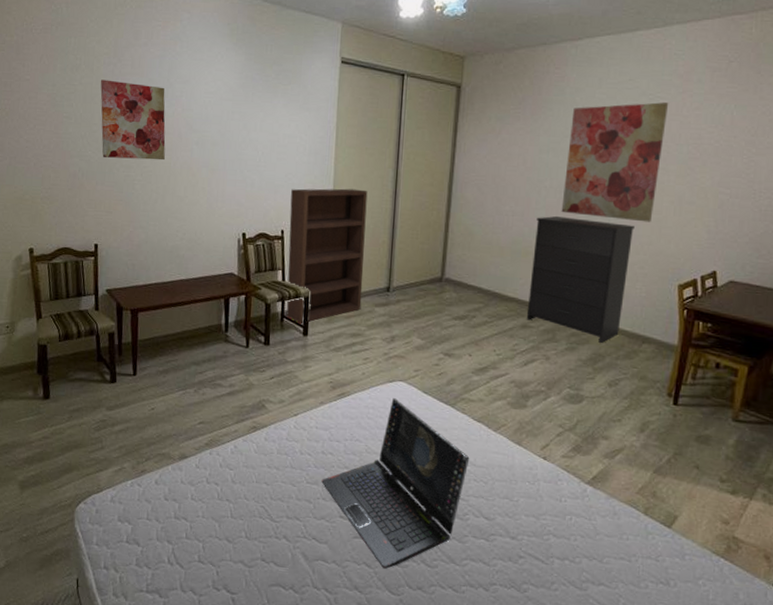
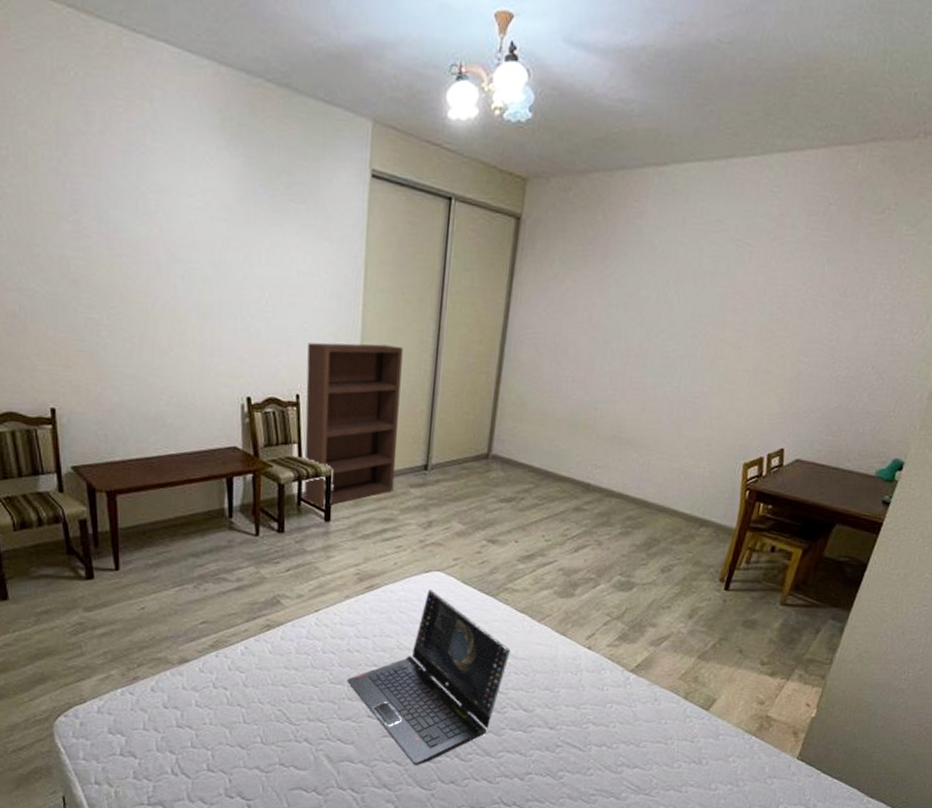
wall art: present [100,79,166,161] -> none [41,181,139,300]
dresser: present [526,215,635,343] -> none [580,383,705,527]
wall art: present [561,102,669,223] -> none [627,250,758,393]

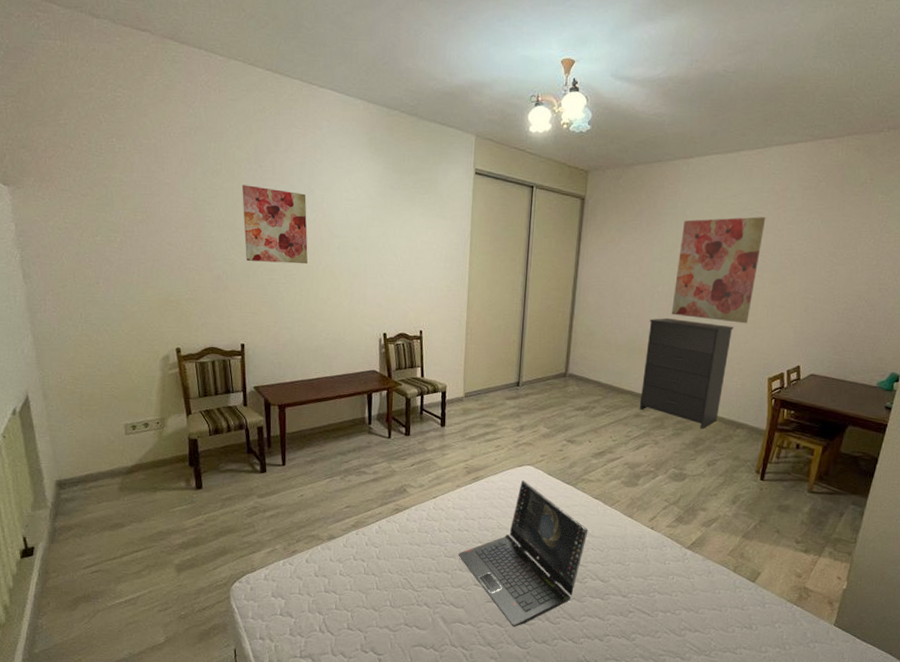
wall art: none [41,181,139,300] -> present [242,185,308,265]
bookcase: present [304,342,403,507] -> none [425,292,500,416]
dresser: none [580,383,705,527] -> present [639,317,733,429]
wall art: none [627,250,758,393] -> present [671,217,766,324]

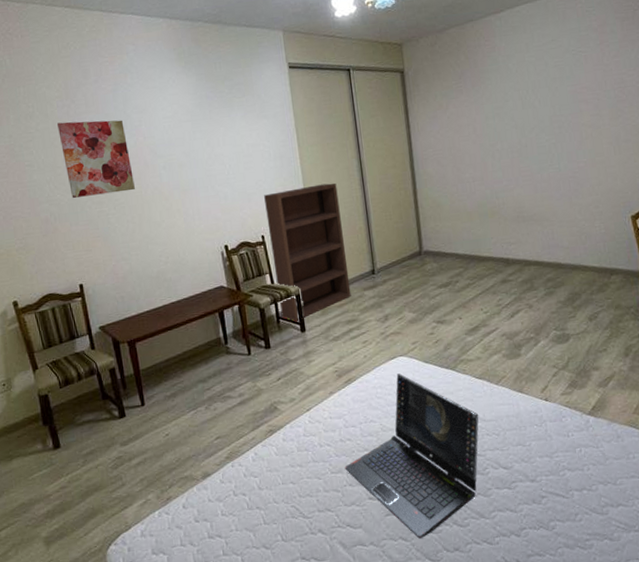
bookcase: none [425,292,500,416] -> present [264,183,351,321]
dresser: present [639,317,733,429] -> none [496,170,589,283]
wall art: present [671,217,766,324] -> none [508,55,597,171]

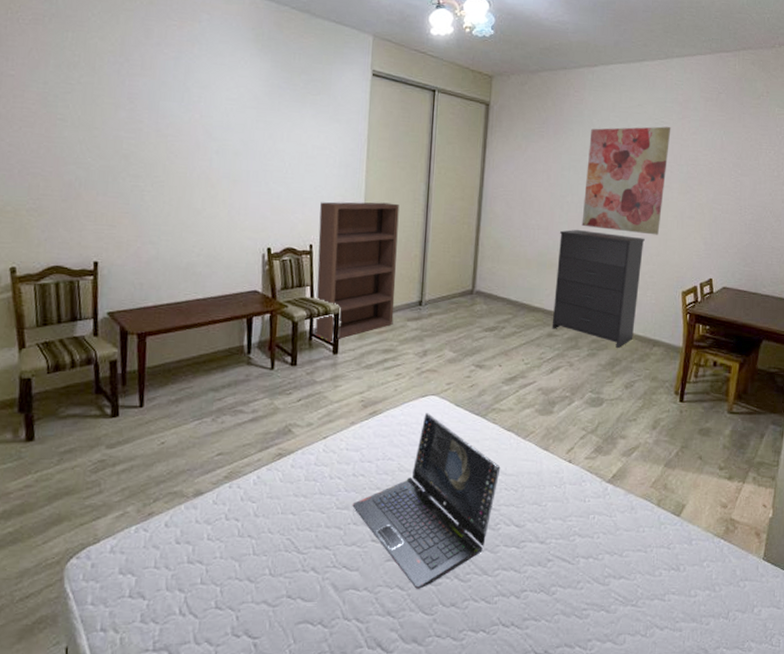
wall art: present [57,120,135,198] -> none [103,79,181,170]
dresser: none [496,170,589,283] -> present [551,229,645,348]
wall art: none [508,55,597,171] -> present [581,126,671,235]

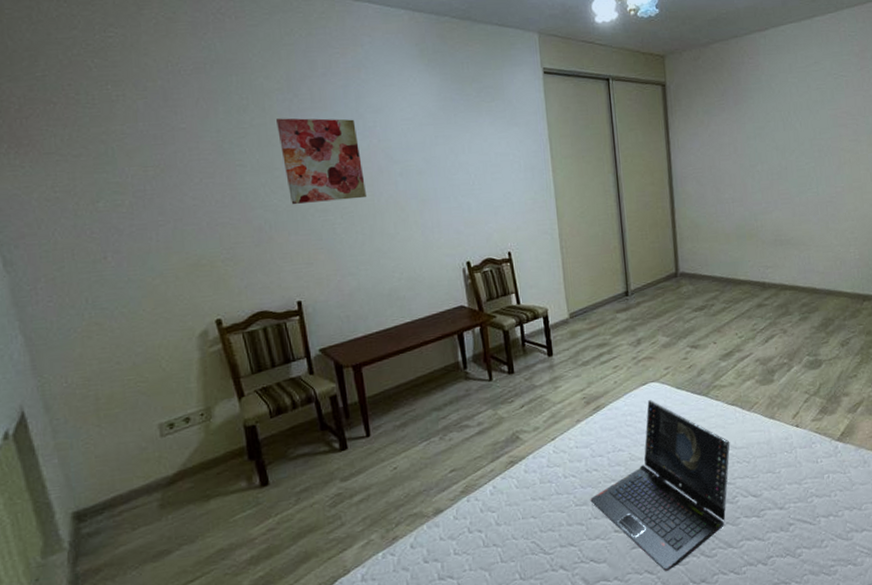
wall art: none [103,79,181,170] -> present [276,118,366,204]
bookcase: present [315,201,400,341] -> none [512,198,603,345]
dresser: present [551,229,645,348] -> none [755,195,843,308]
wall art: present [581,126,671,235] -> none [771,80,854,193]

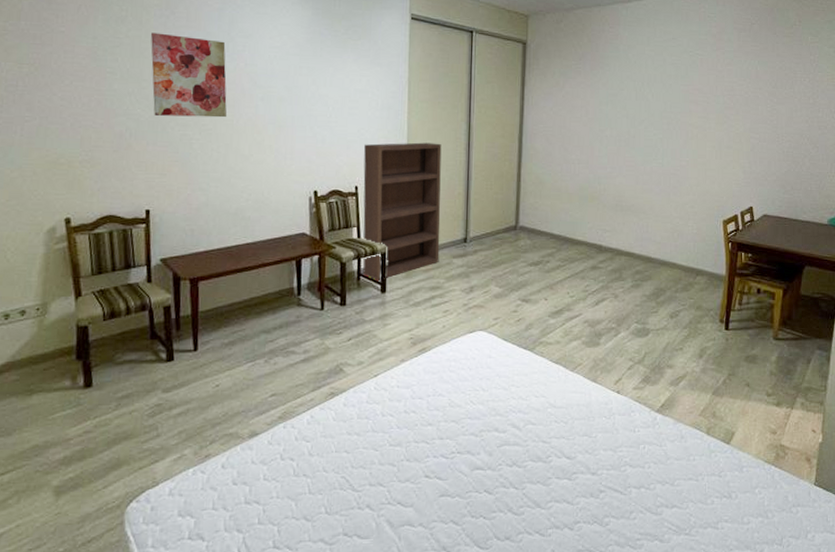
bookcase: none [512,198,603,345] -> present [363,142,442,280]
laptop computer: present [590,400,730,571] -> none [405,348,550,523]

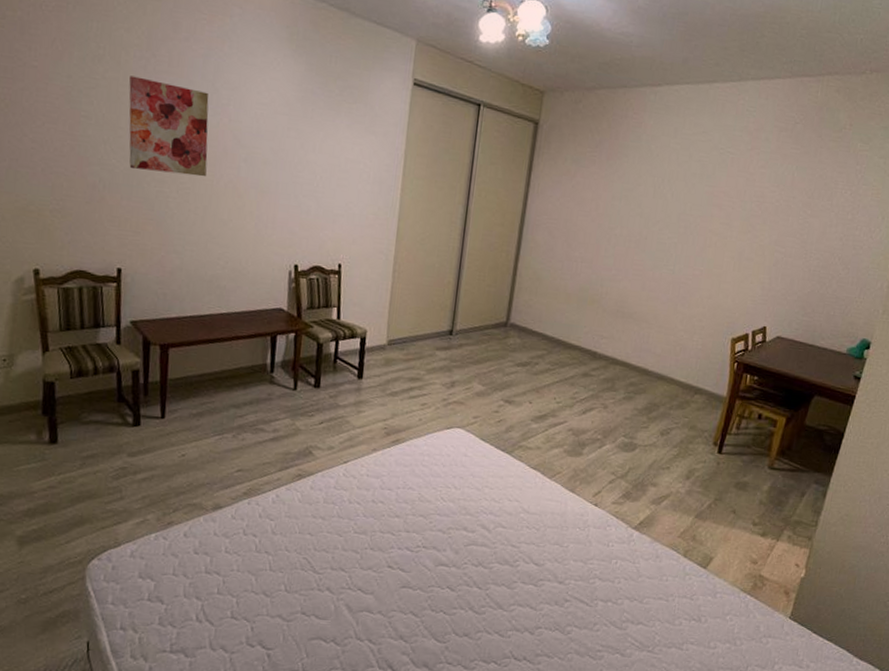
bookcase: present [363,142,442,280] -> none [340,219,435,366]

